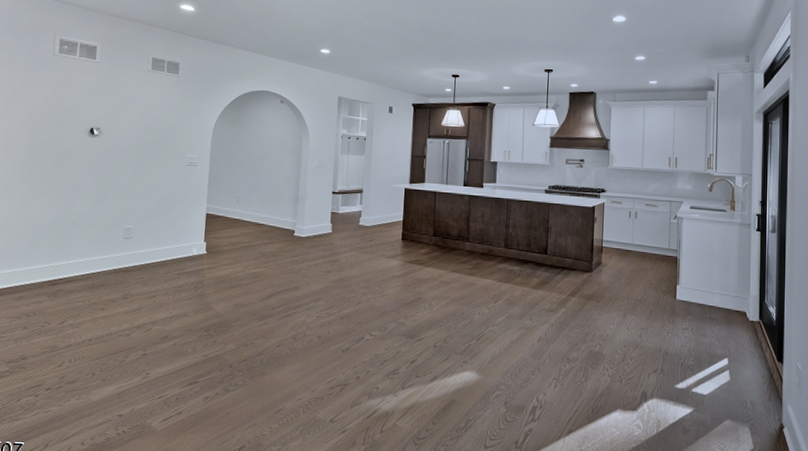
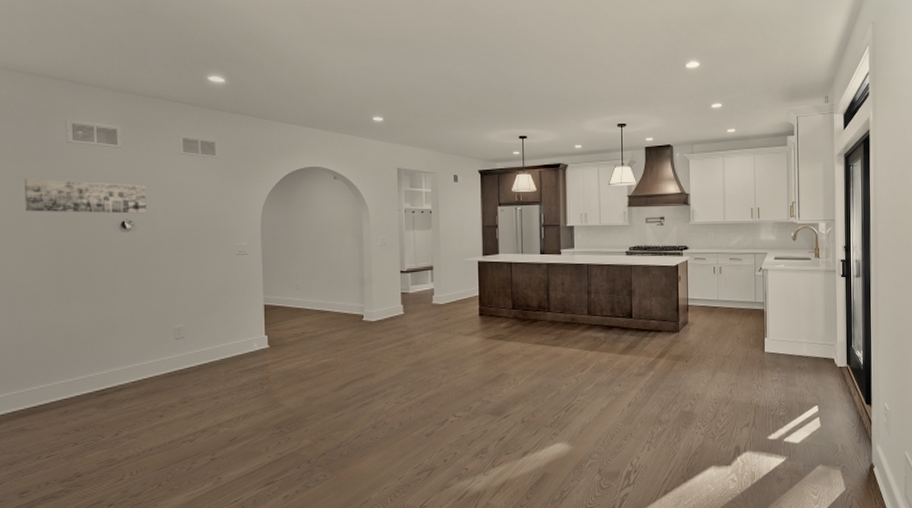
wall art: none [11,83,116,122] -> present [25,178,147,214]

